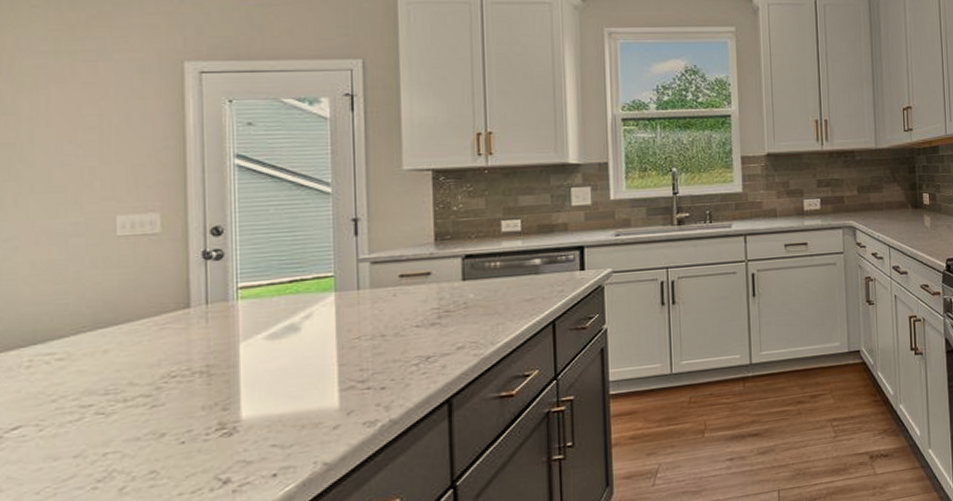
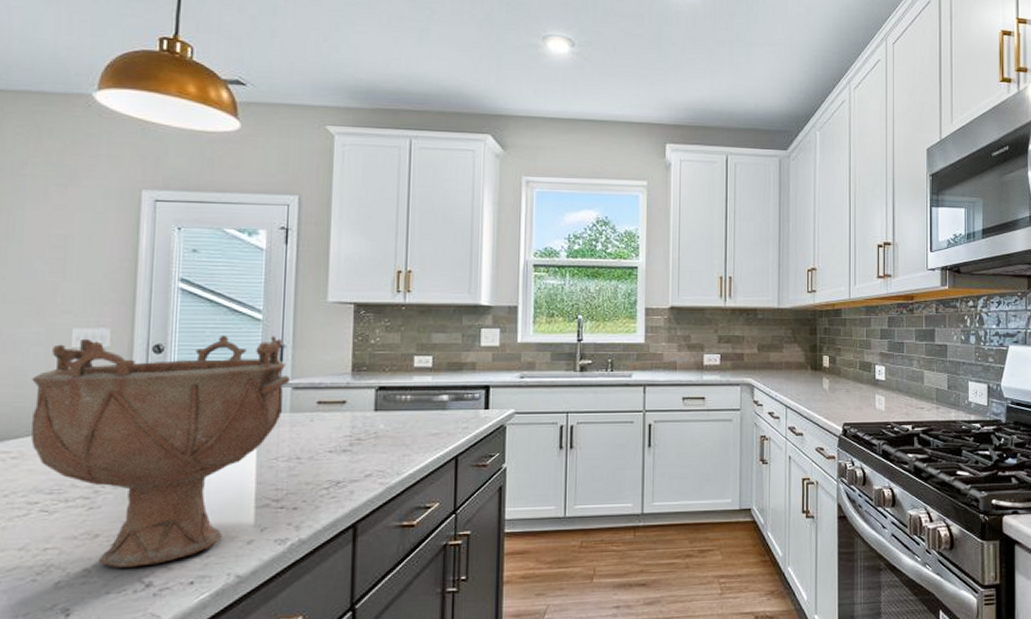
decorative bowl: none [73,209,368,467] -> present [31,336,291,568]

